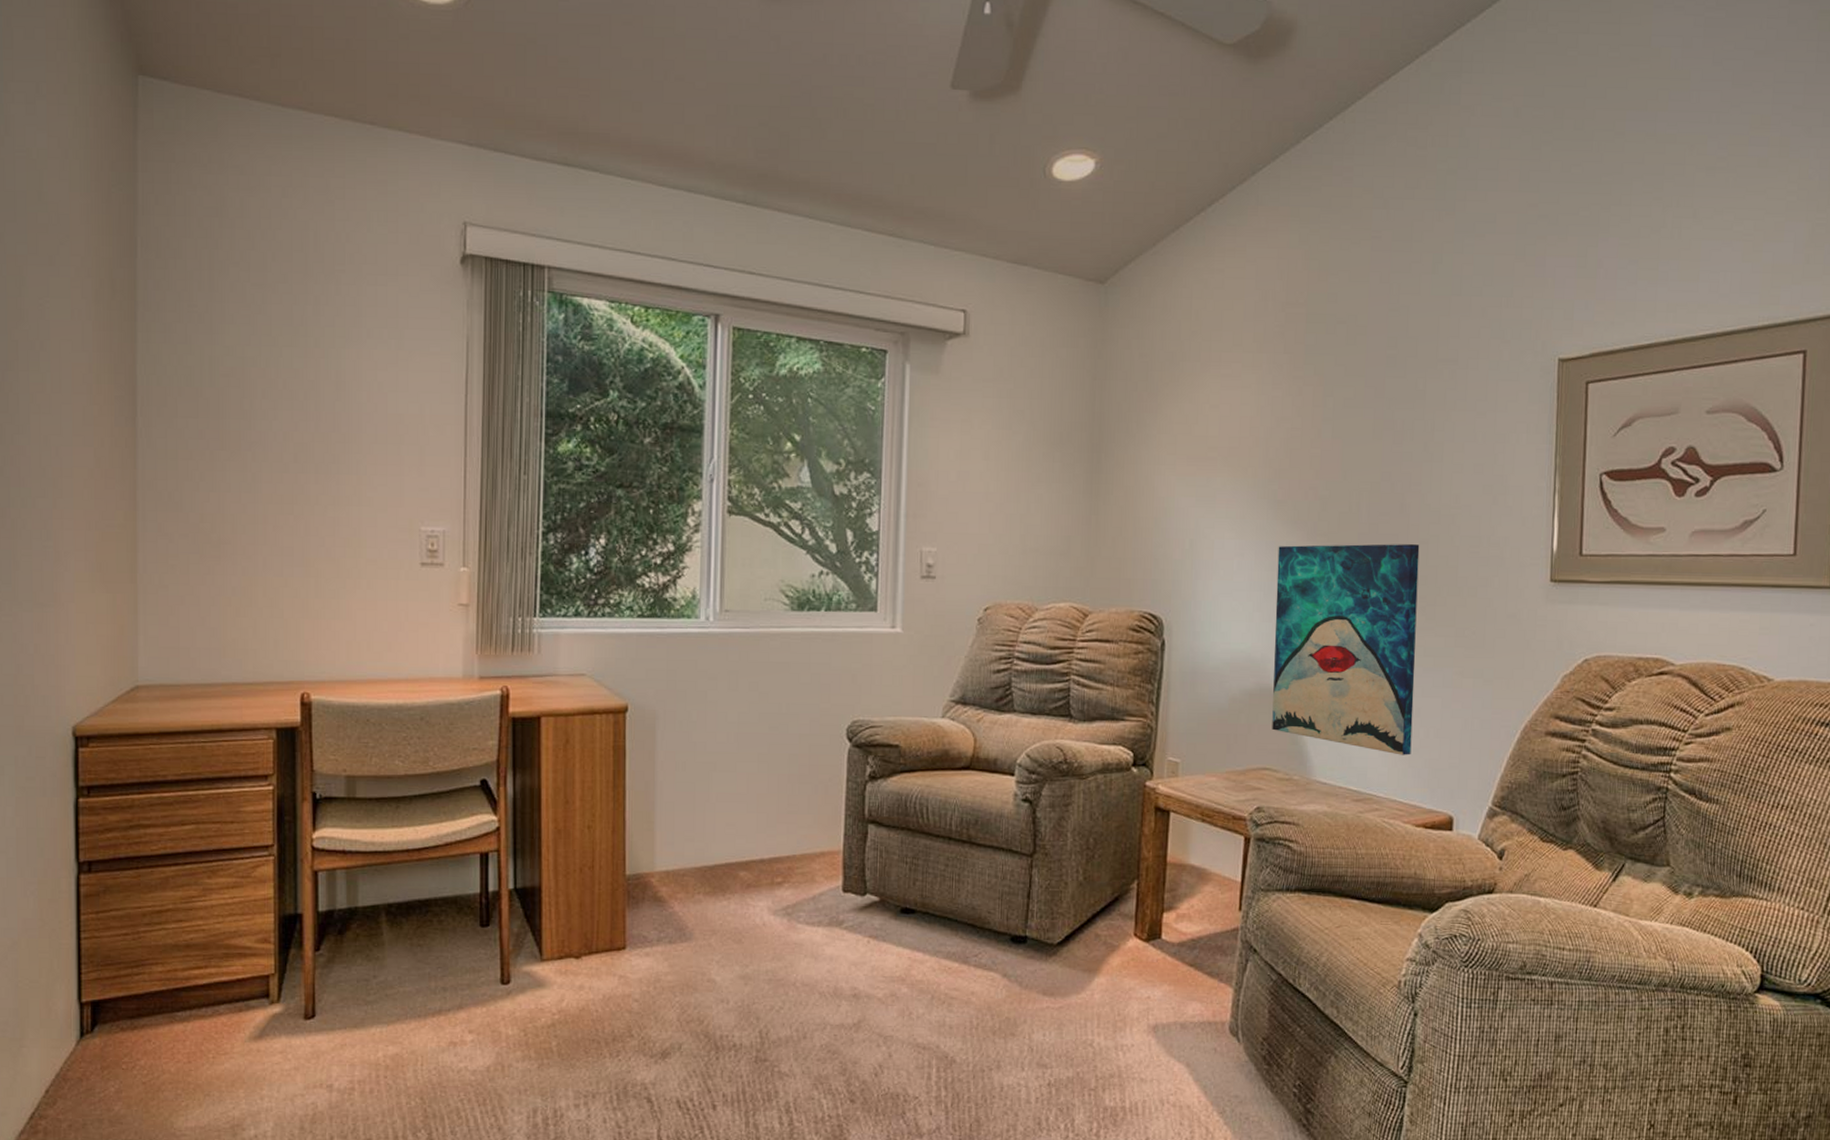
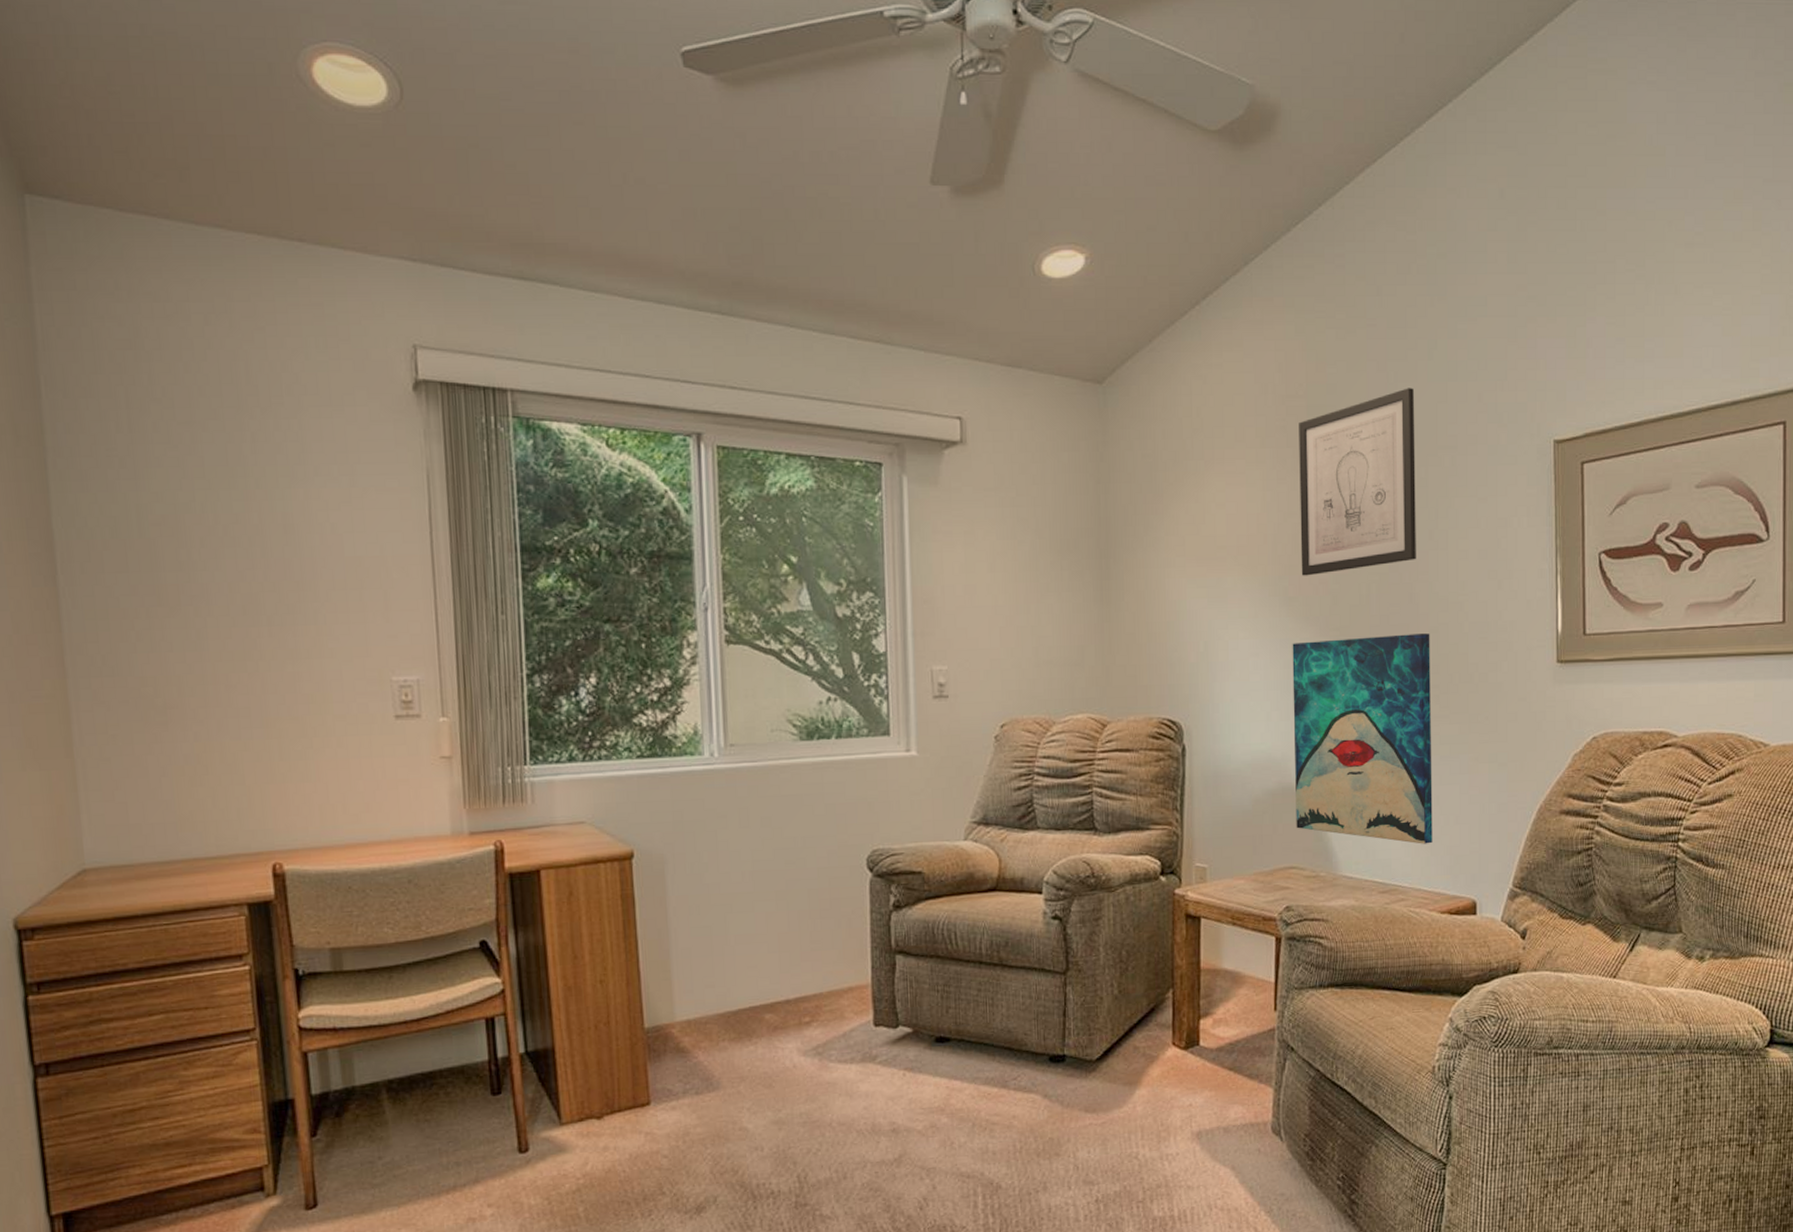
wall art: none [1291,300,1416,481] -> present [1299,388,1416,576]

